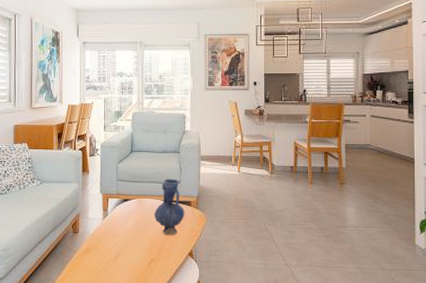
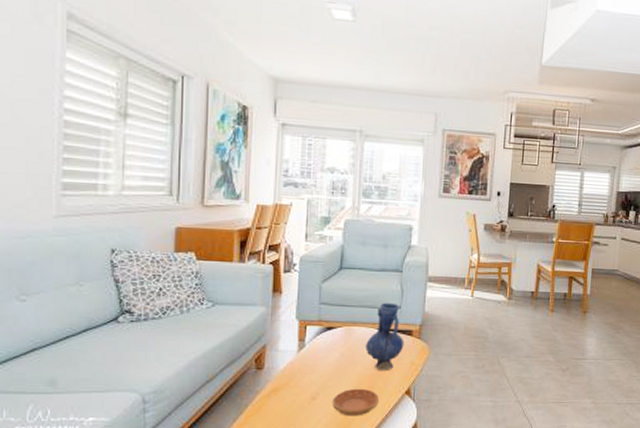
saucer: none [130,250,168,273] -> present [332,388,380,416]

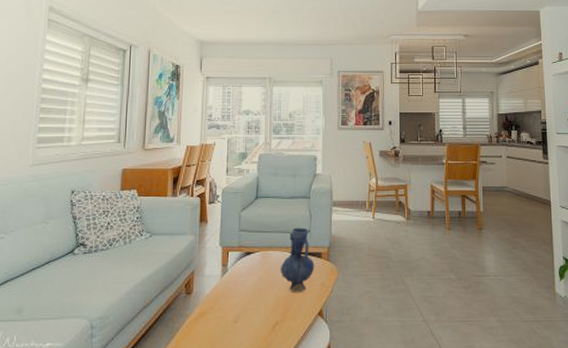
saucer: present [332,388,380,416] -> none [252,310,295,339]

